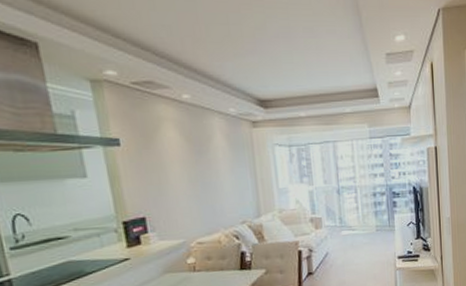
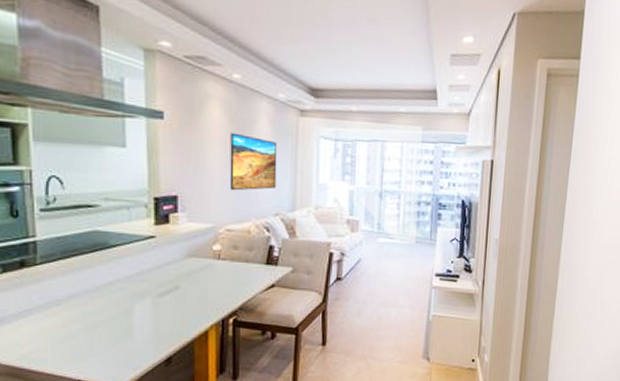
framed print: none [188,150,240,206] -> present [229,132,277,191]

